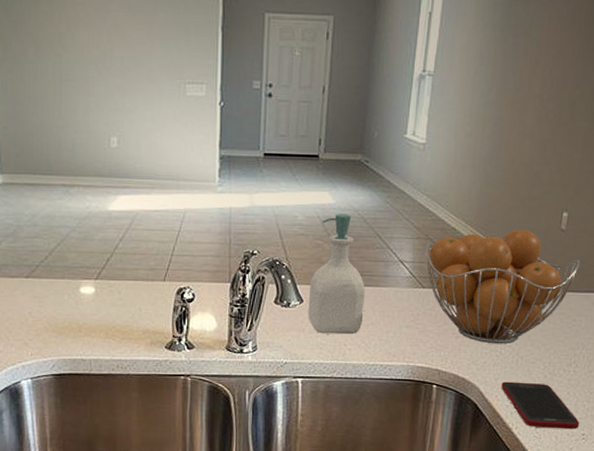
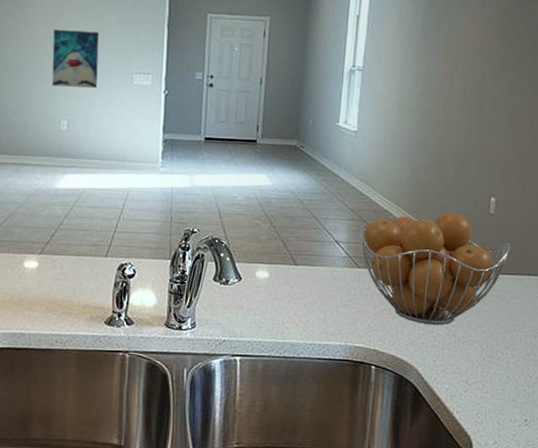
wall art: none [97,35,148,101] -> present [51,30,100,89]
soap bottle: present [308,214,365,335] -> none [246,195,302,313]
cell phone: present [501,381,580,430] -> none [440,363,522,415]

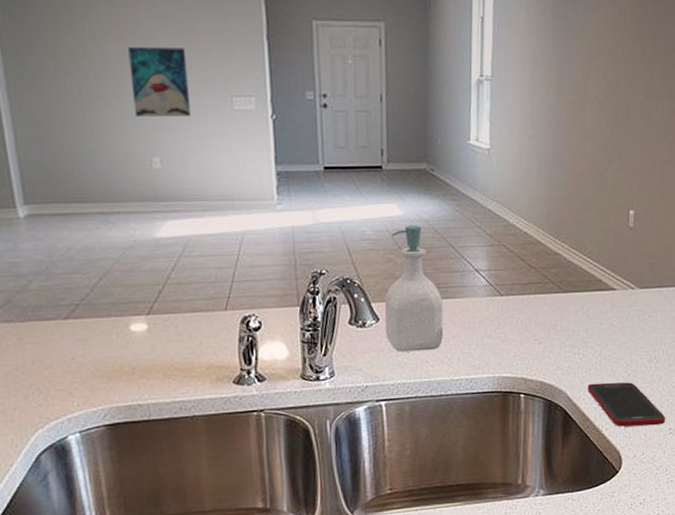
soap bottle: none [246,195,302,313] -> present [384,225,444,352]
fruit basket: present [360,213,511,326] -> none [500,229,651,347]
cell phone: none [440,363,522,415] -> present [587,382,666,427]

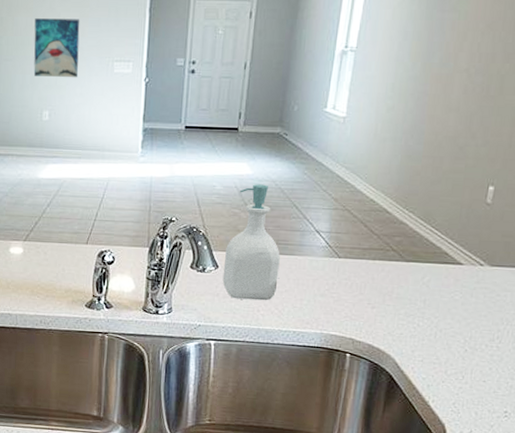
cell phone: present [587,382,666,427] -> none [418,353,502,407]

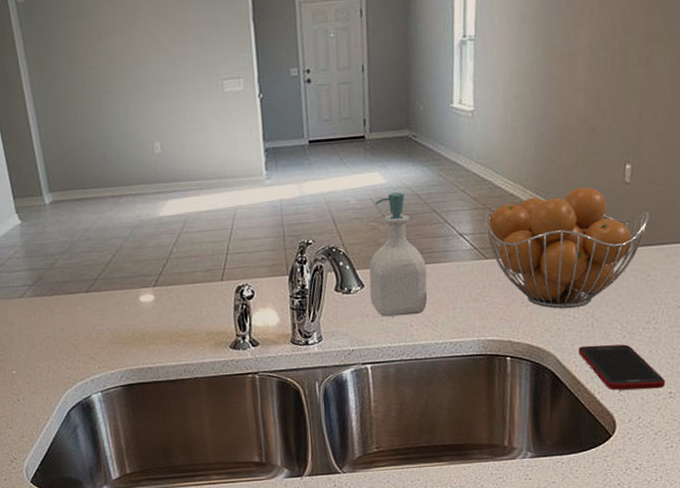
wall art: present [33,18,80,78] -> none [130,37,187,106]
fruit basket: none [343,202,507,316] -> present [485,187,650,309]
cell phone: none [418,353,502,407] -> present [578,344,666,390]

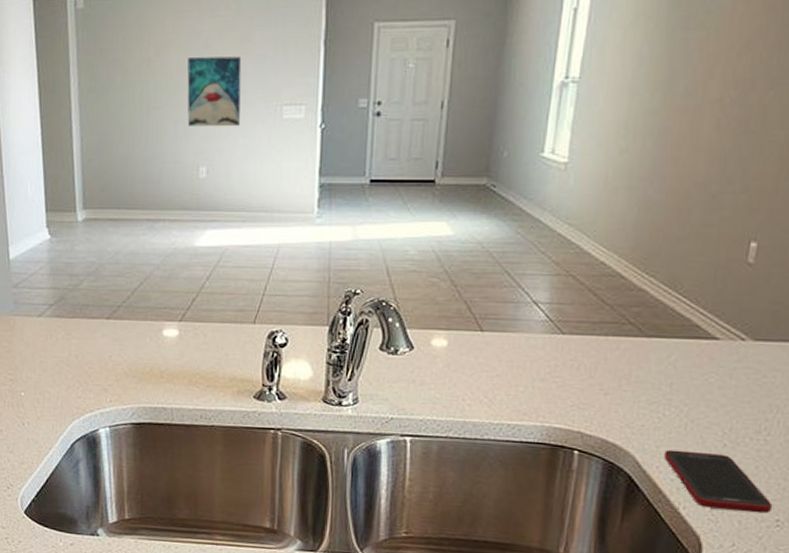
wall art: none [130,37,187,106] -> present [187,56,242,127]
soap bottle: present [369,192,428,317] -> none [419,247,489,388]
fruit basket: present [485,187,650,309] -> none [566,263,775,404]

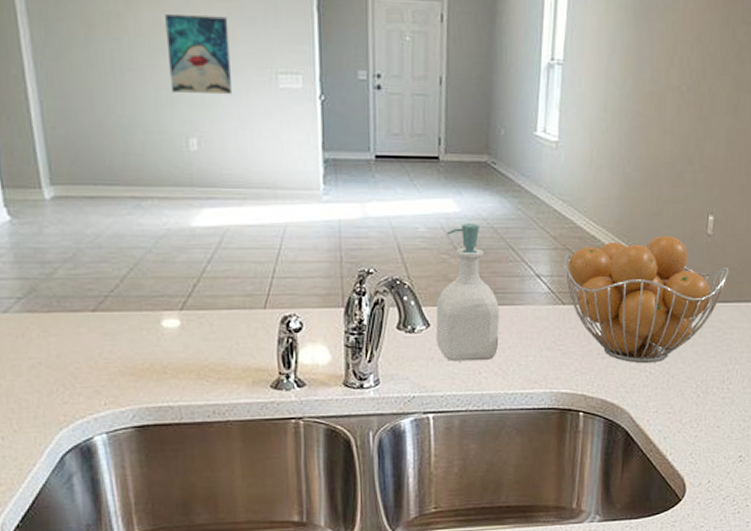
soap bottle: none [419,247,489,388] -> present [436,223,499,362]
fruit basket: none [566,263,775,404] -> present [564,236,729,364]
cell phone: present [664,449,773,514] -> none [652,403,736,452]

